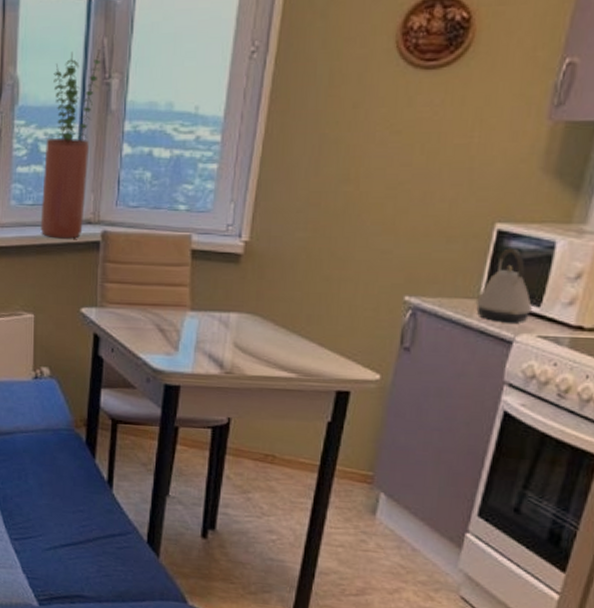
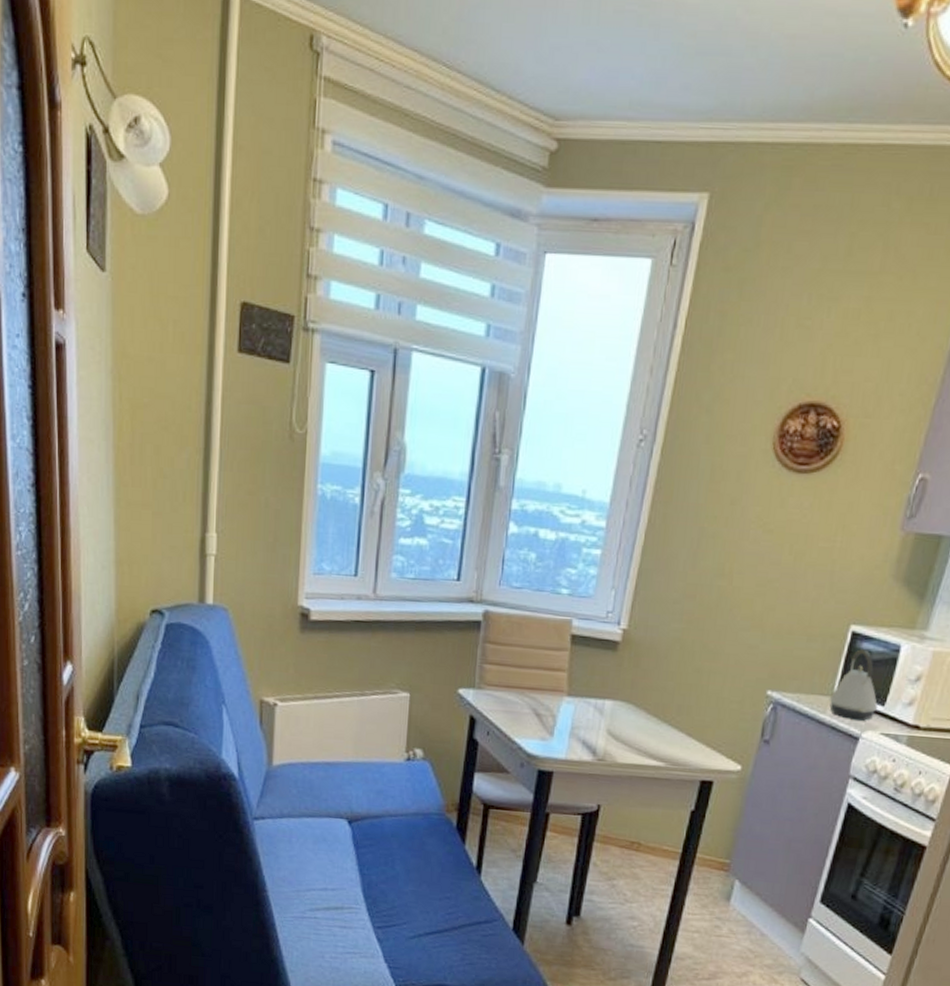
vase: present [40,49,101,239] -> none [421,422,492,617]

